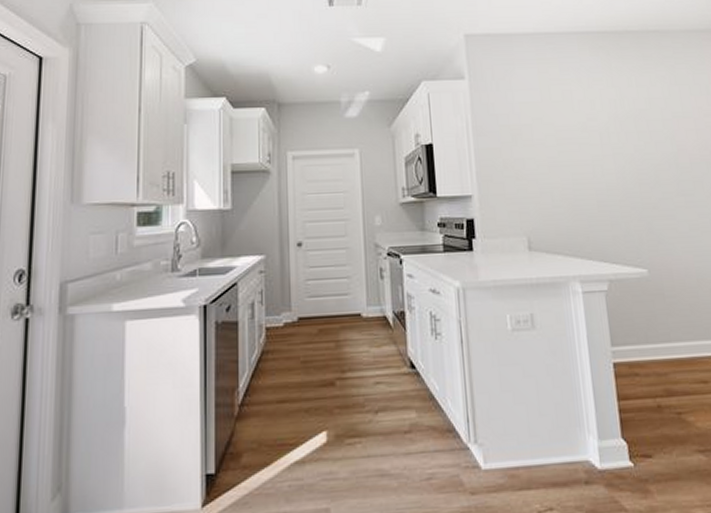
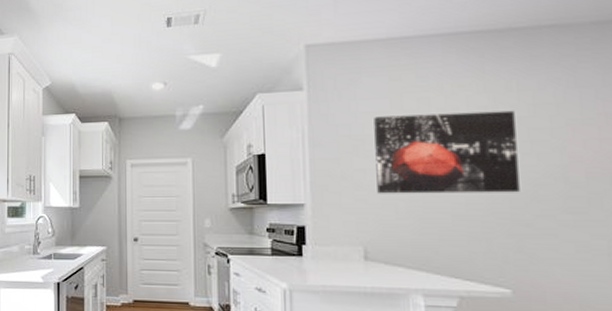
wall art: none [528,103,646,183] -> present [374,110,520,194]

